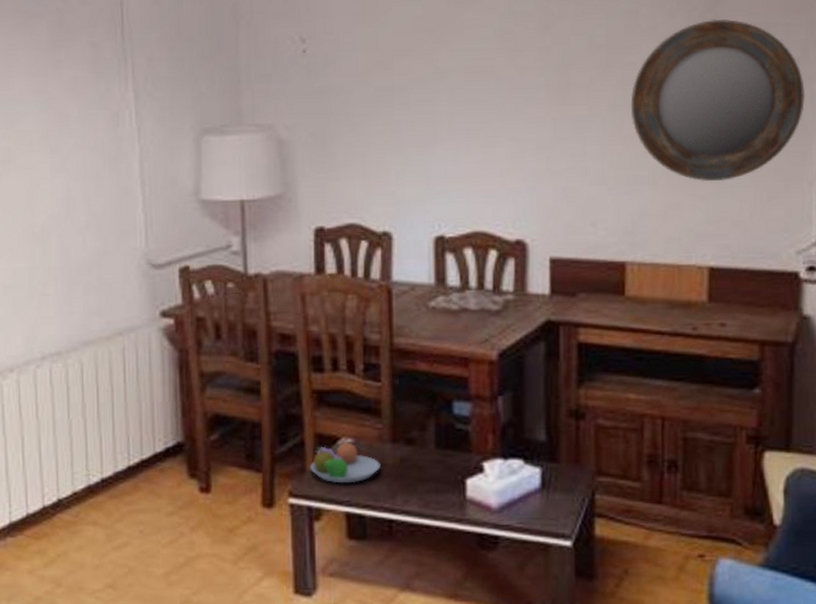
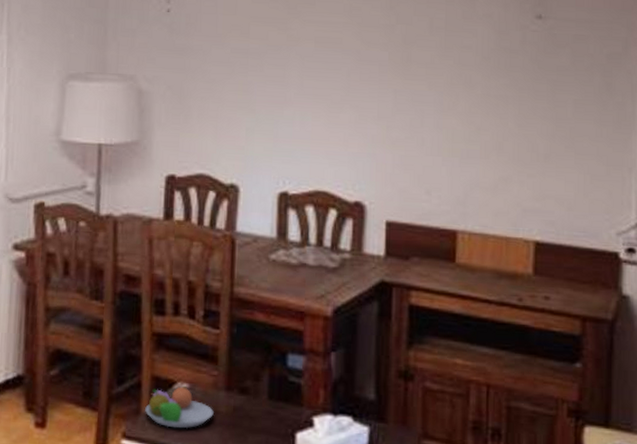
home mirror: present [630,18,806,182] -> none [466,12,626,162]

